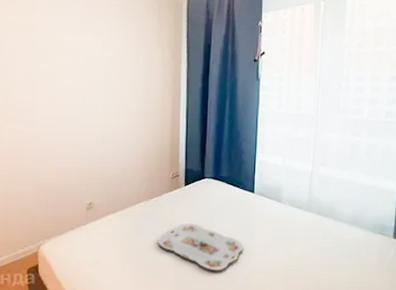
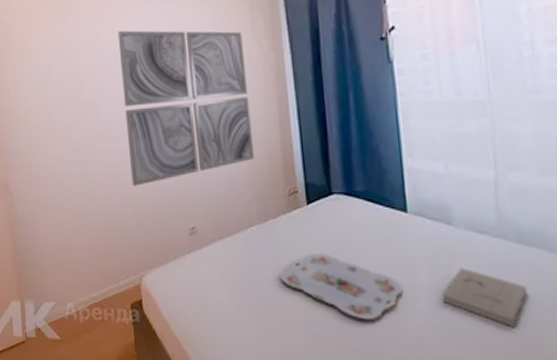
wall art: none [33,20,149,166] -> present [117,30,254,186]
book: none [268,232,319,271] -> present [442,268,528,328]

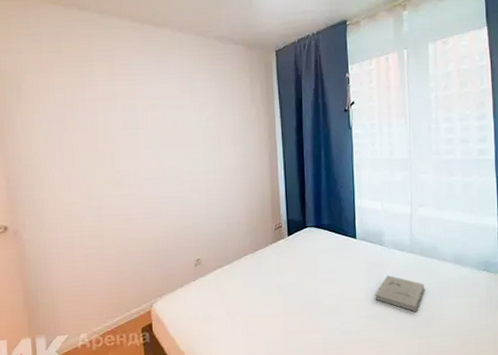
wall art: present [117,30,254,186] -> none [133,89,249,227]
serving tray: present [279,254,403,321] -> none [266,272,351,319]

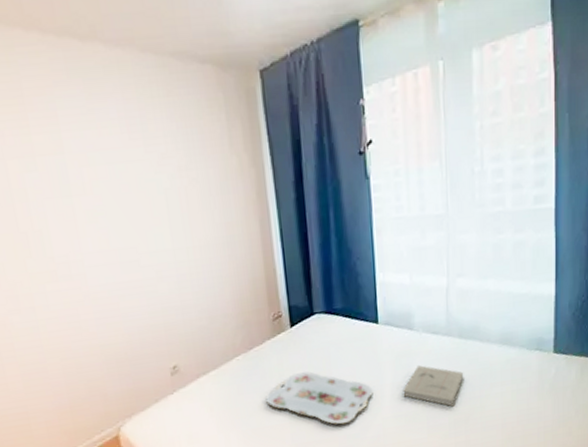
serving tray: none [266,272,351,319] -> present [266,371,373,425]

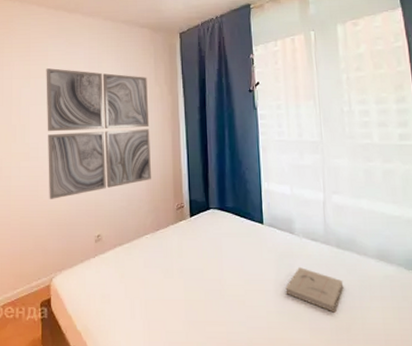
wall art: none [58,137,237,330] -> present [46,68,151,199]
serving tray: present [266,371,373,425] -> none [166,257,258,310]

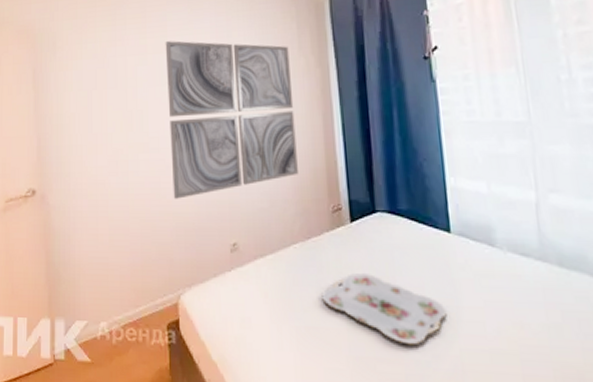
serving tray: none [166,257,258,310] -> present [322,273,447,346]
book: present [285,267,344,313] -> none [485,292,571,355]

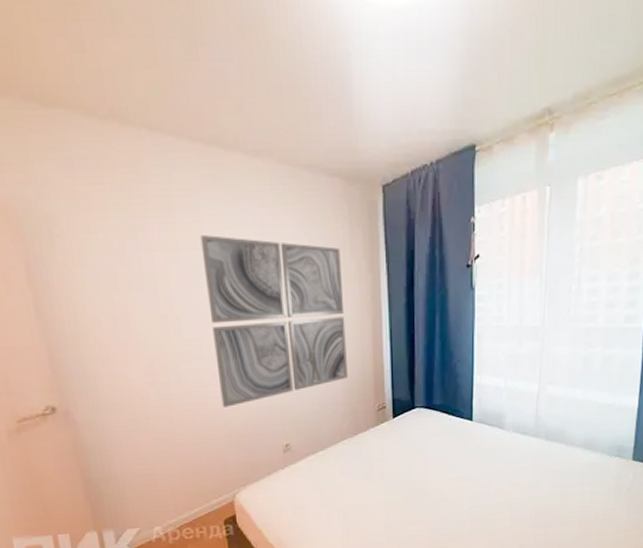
serving tray: present [322,273,447,346] -> none [366,459,463,509]

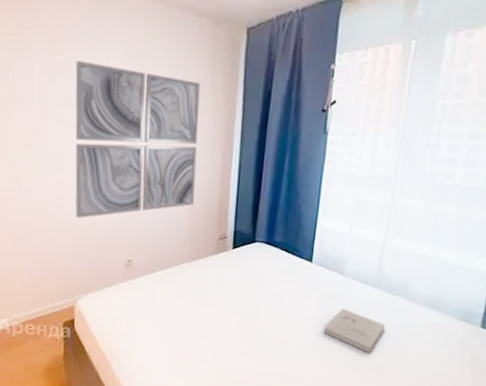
book: none [490,462,548,502] -> present [323,308,386,354]

